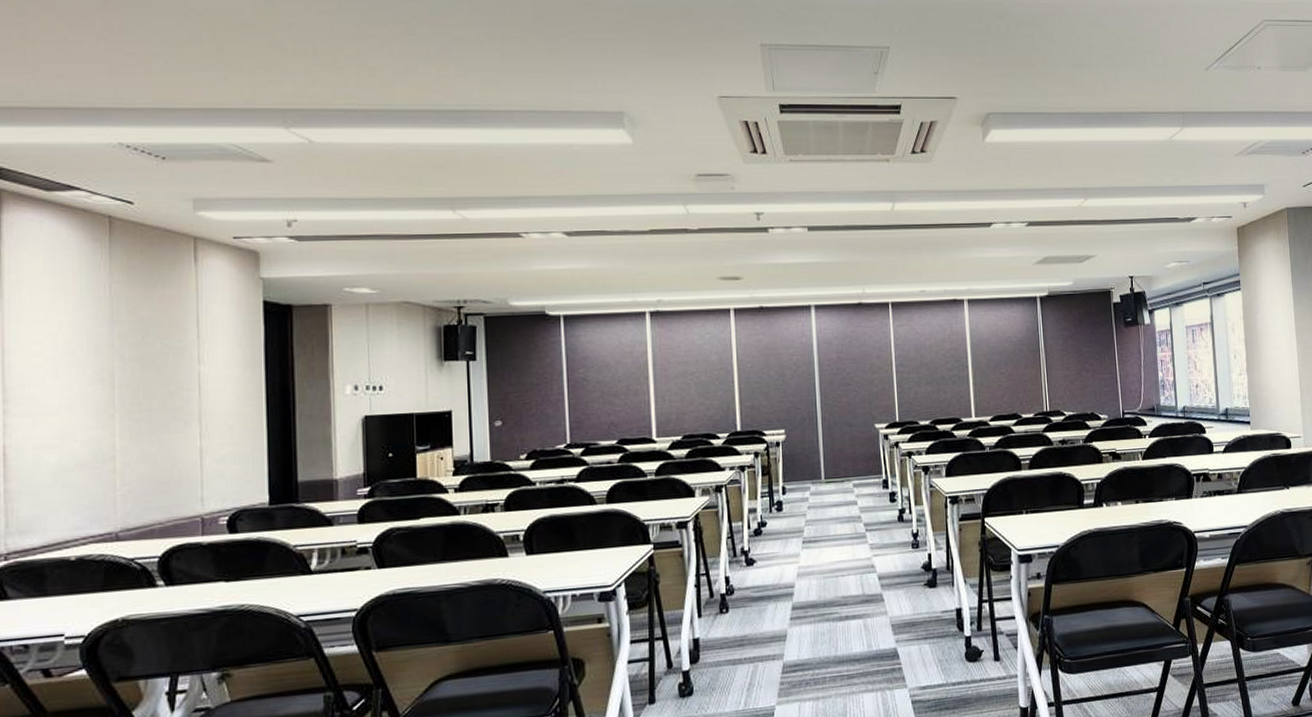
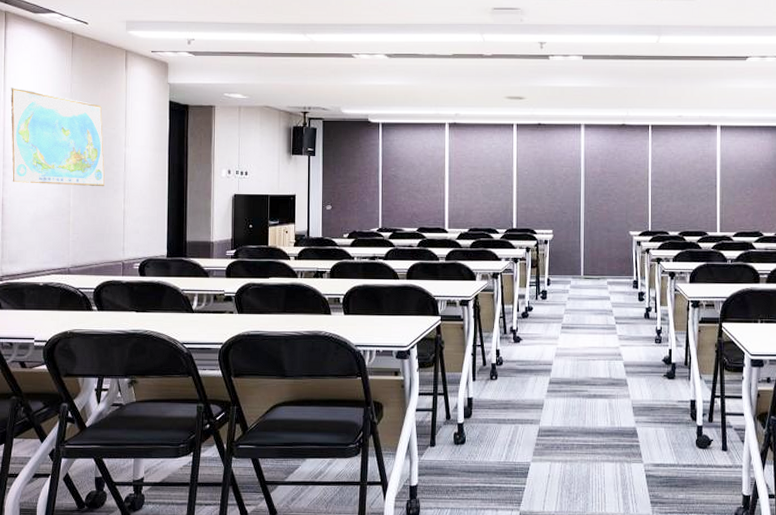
world map: none [12,292,169,423] -> present [11,88,105,187]

